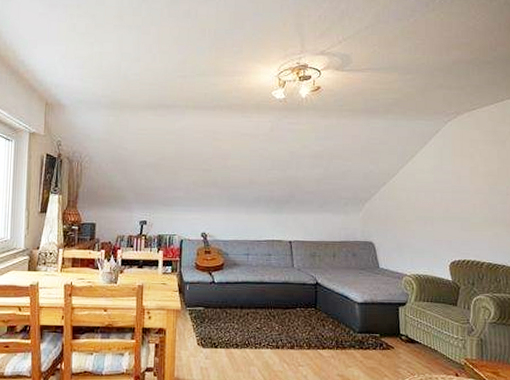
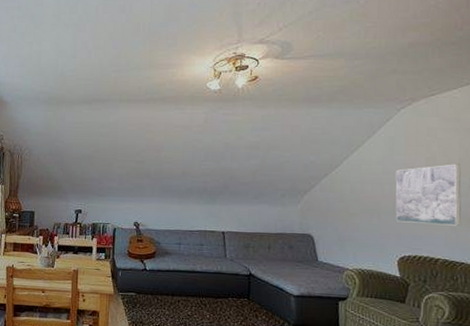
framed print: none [445,173,502,231] -> present [395,164,462,226]

